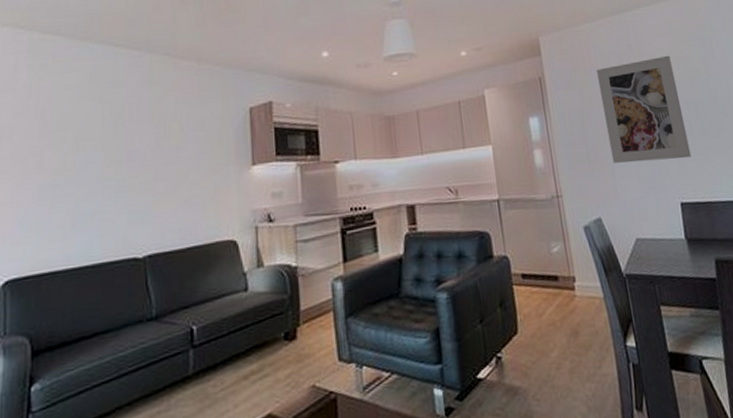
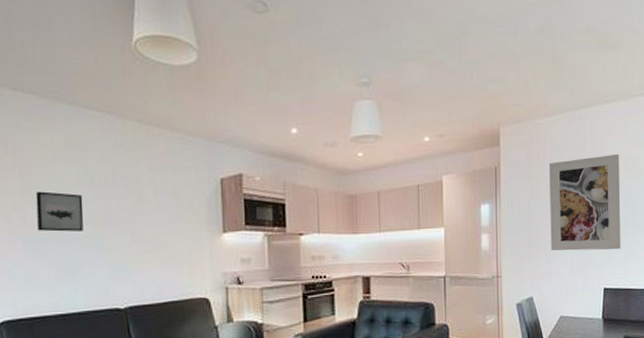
wall art: none [55,132,105,175] -> present [35,191,84,232]

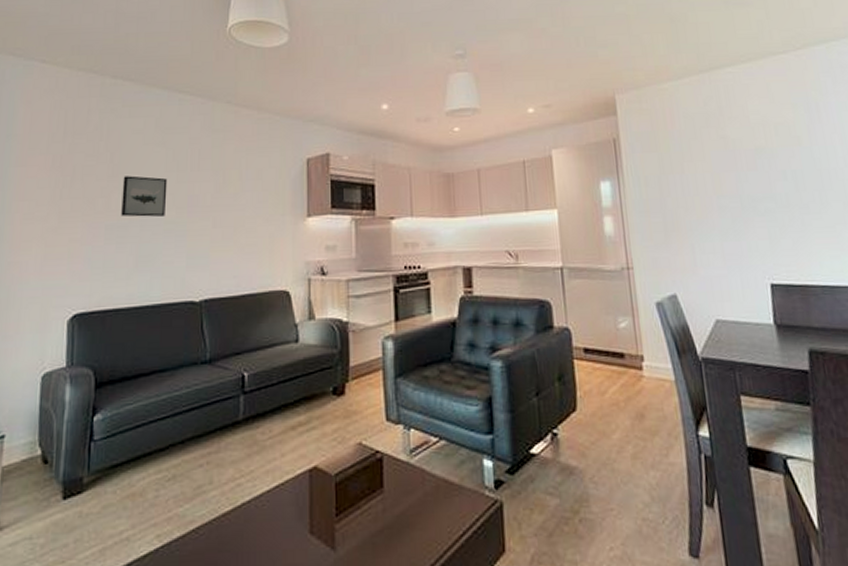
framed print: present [549,154,621,251] -> none [679,119,787,237]

